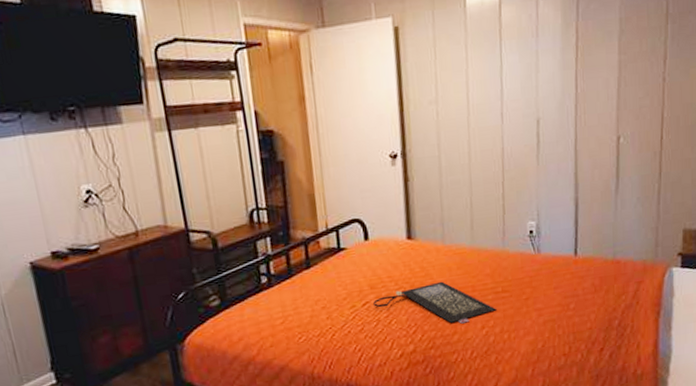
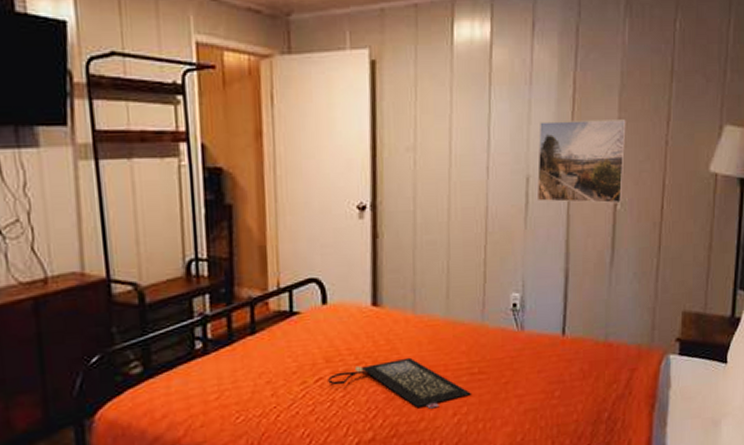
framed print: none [546,61,626,140] -> present [536,119,626,204]

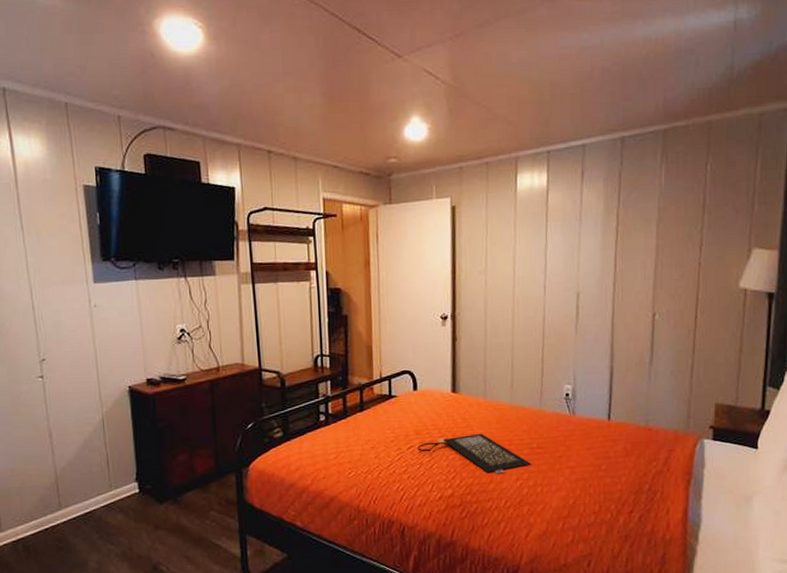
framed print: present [536,119,626,204] -> none [585,246,663,314]

